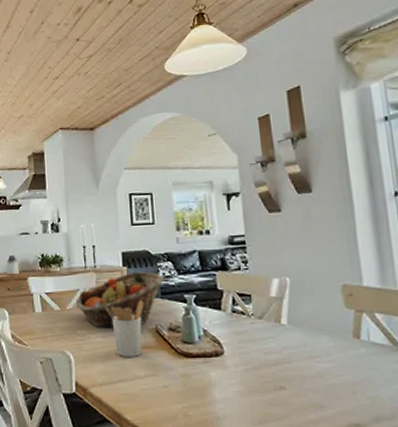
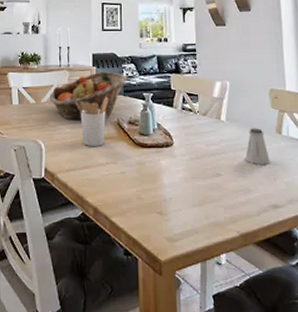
saltshaker: none [314,332,347,375] -> present [245,128,270,164]

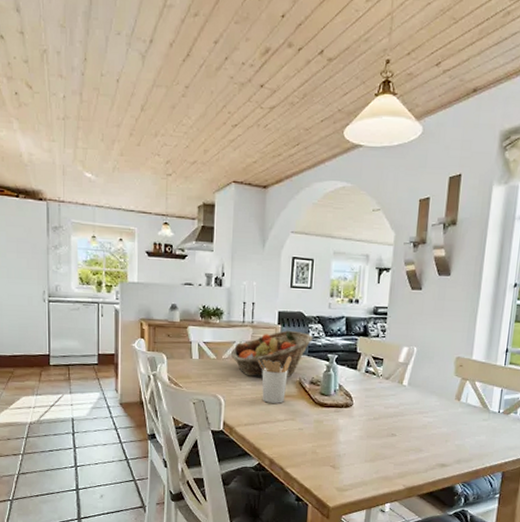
saltshaker: present [245,128,270,164] -> none [421,393,445,428]

